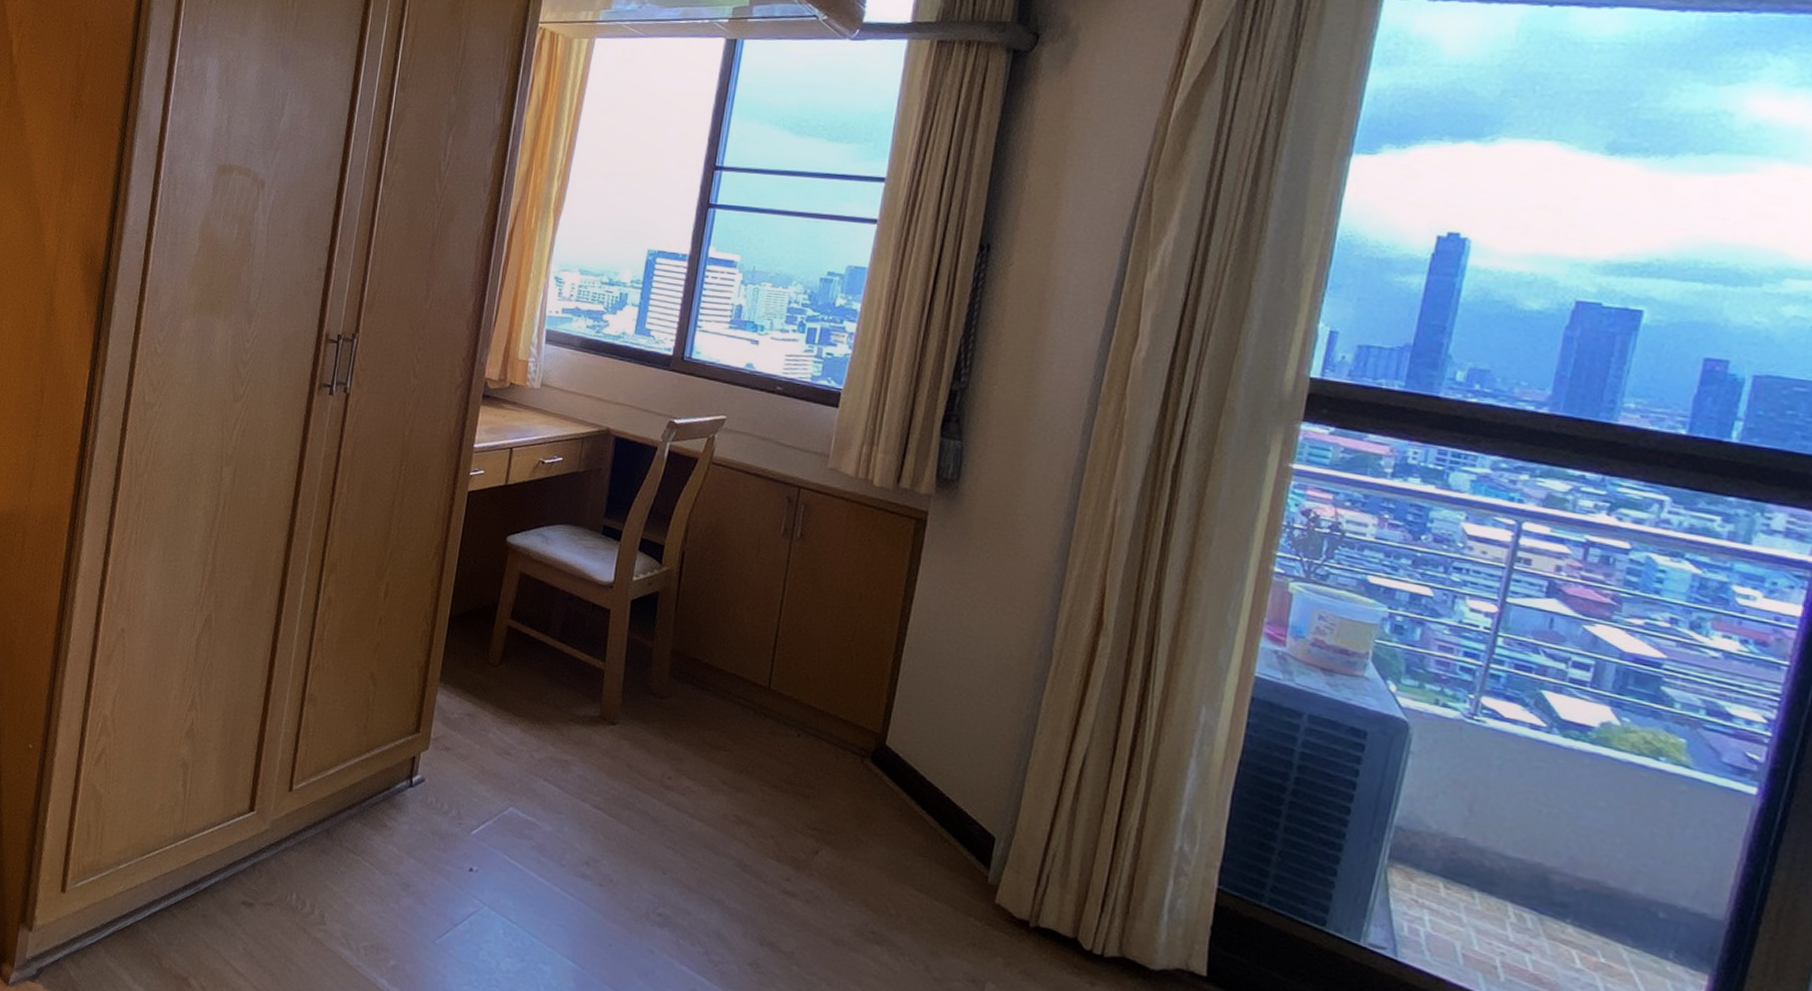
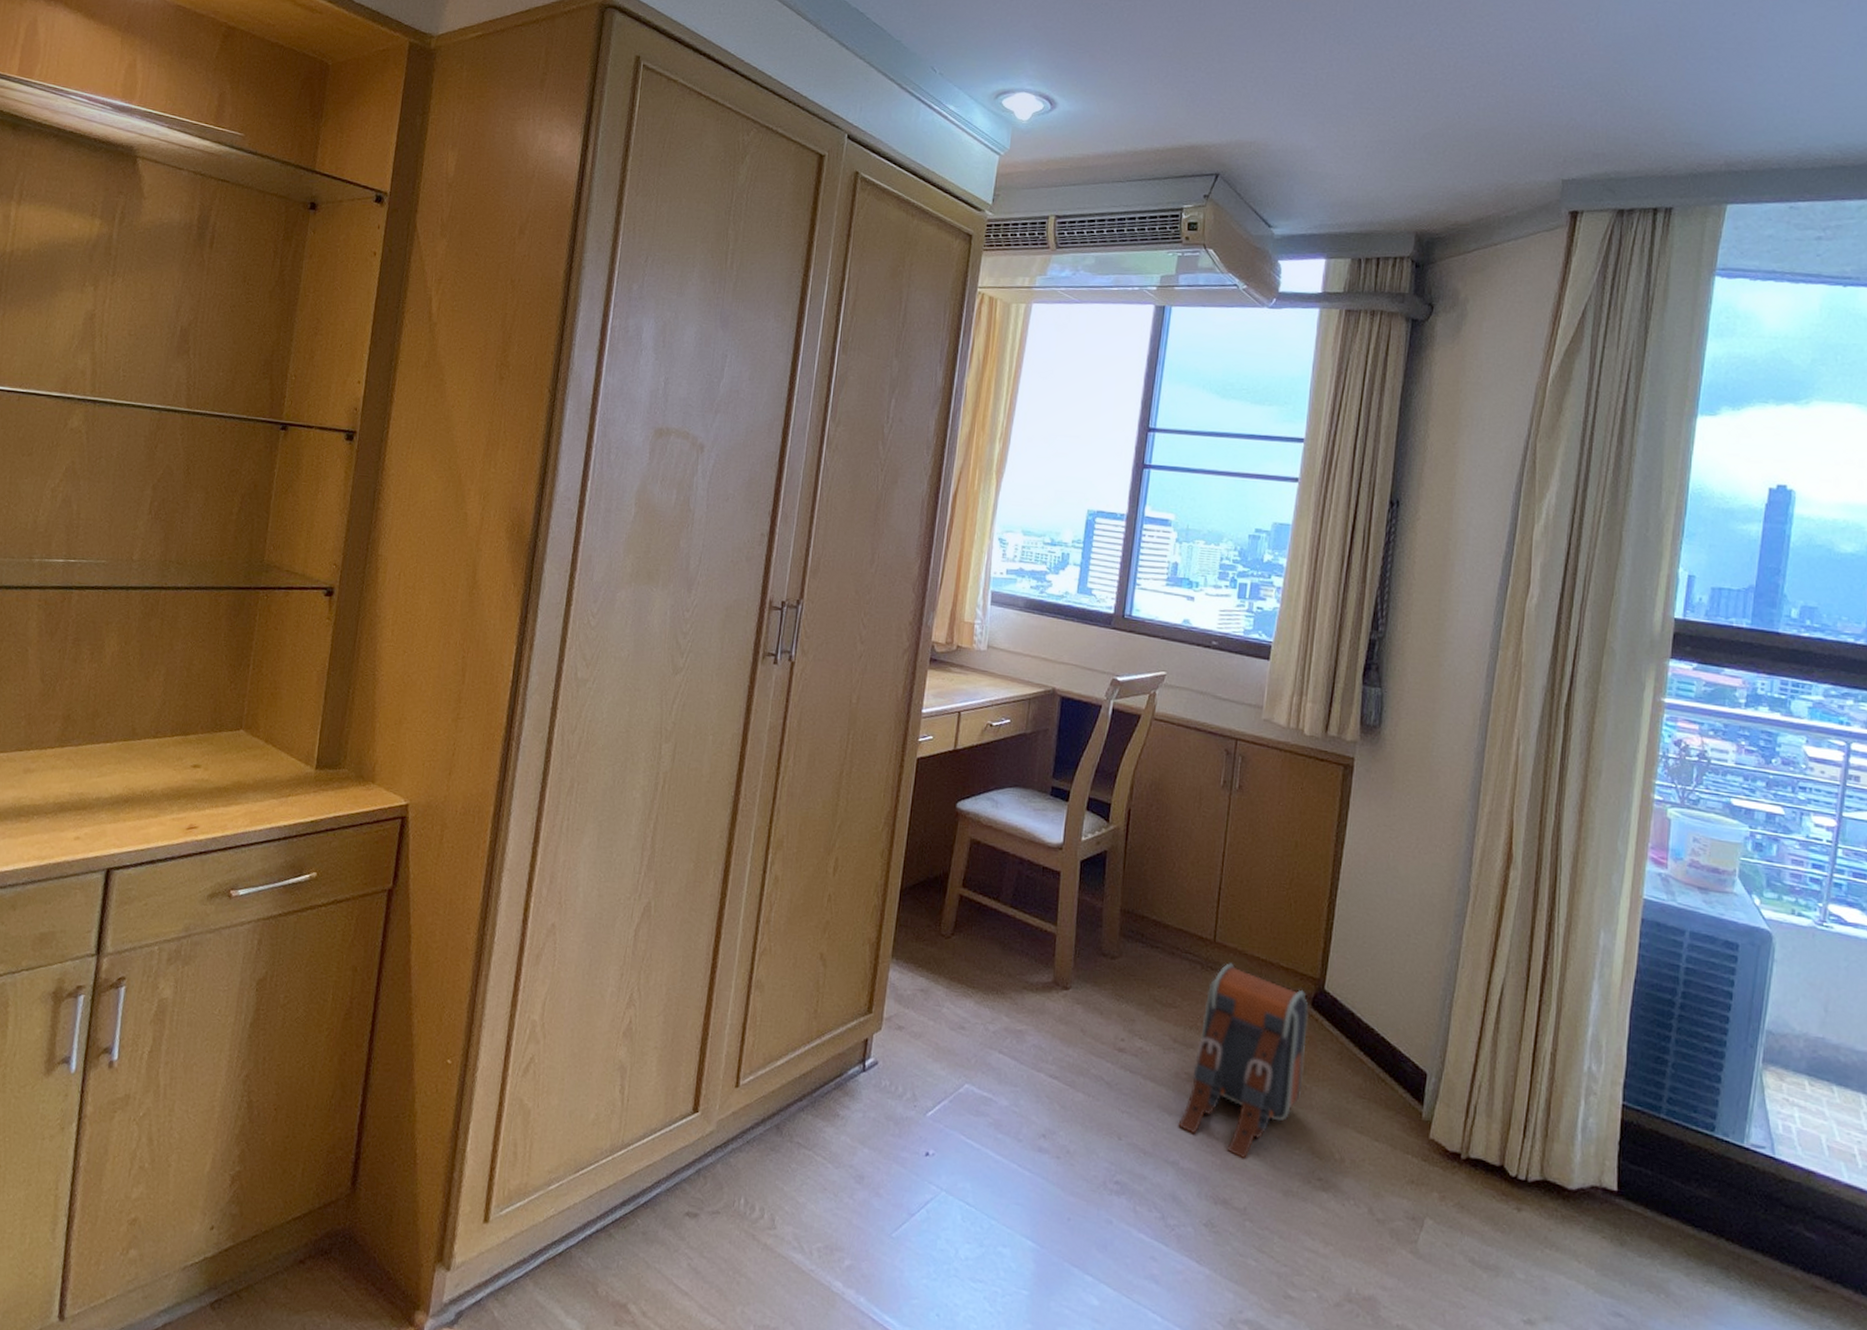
backpack: none [725,711,868,906] -> present [1178,963,1309,1160]

